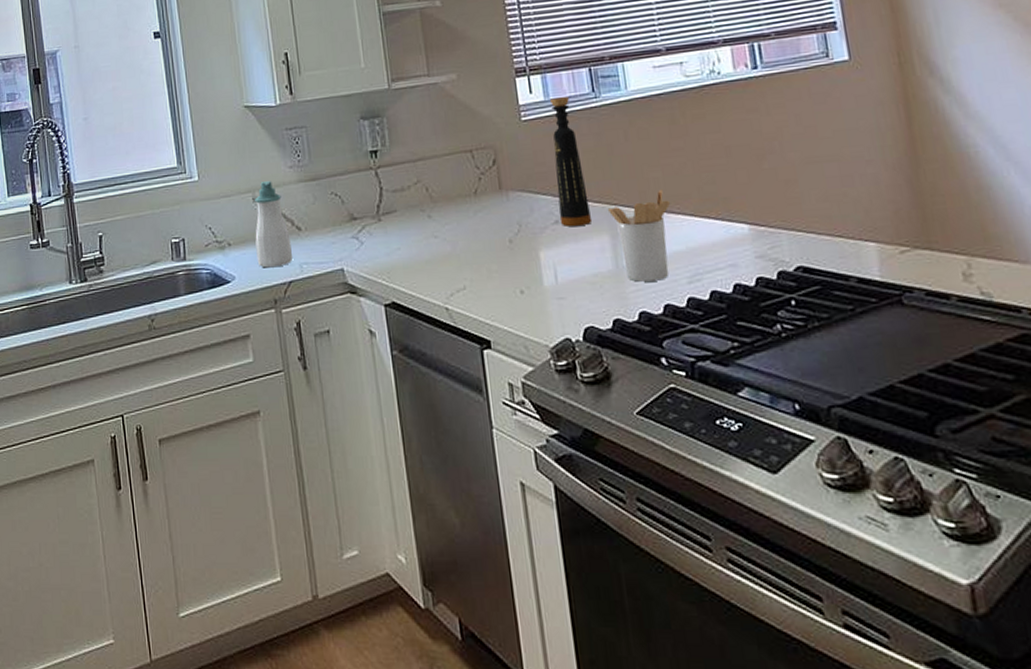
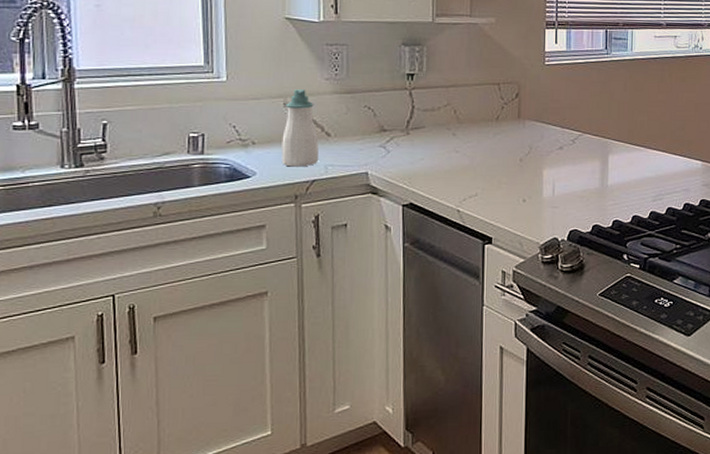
bottle: present [550,97,591,226] -> none [563,50,589,152]
utensil holder: present [608,189,671,282] -> none [603,130,650,198]

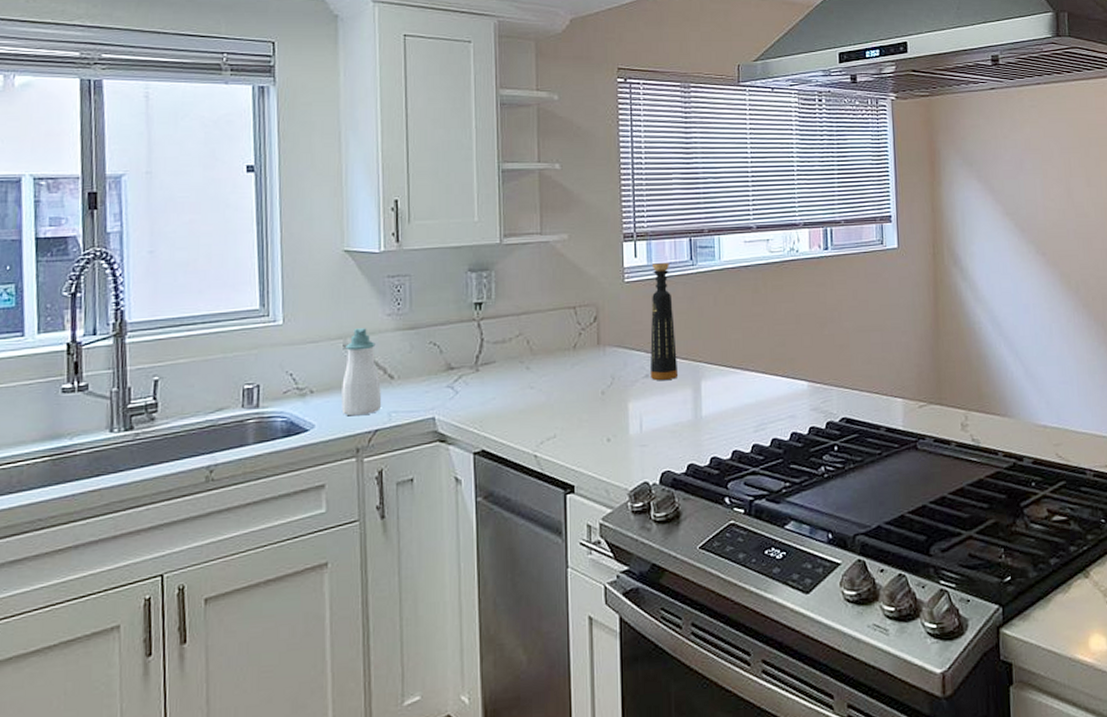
bottle: none [563,50,589,152] -> present [650,263,677,380]

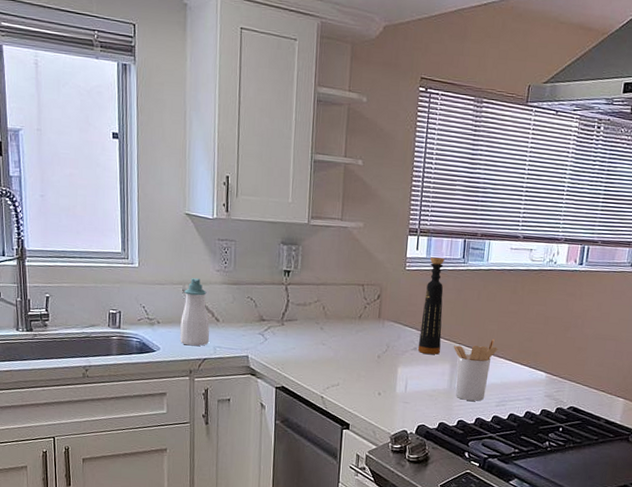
utensil holder: none [694,349,747,431] -> present [454,338,498,401]

